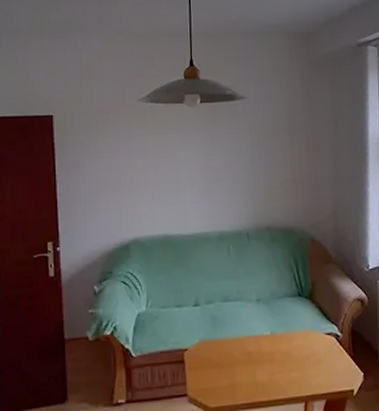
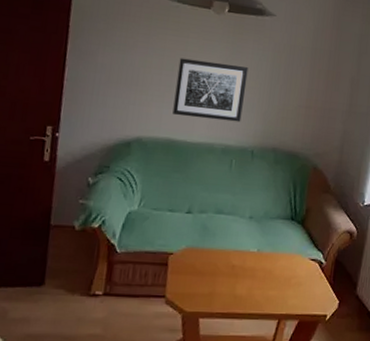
wall art: none [162,152,231,211] -> present [172,57,249,122]

